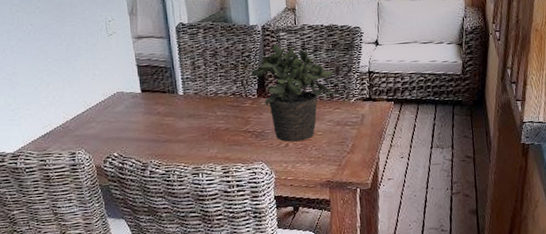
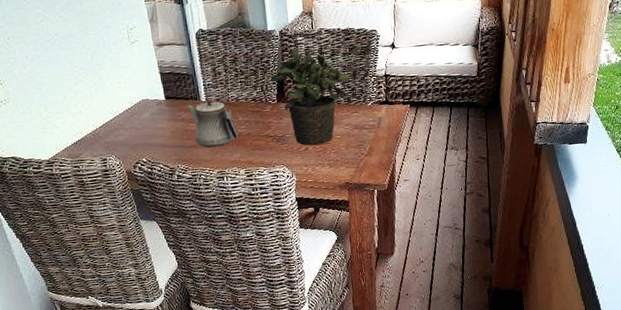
teapot: none [162,94,217,142] -> present [186,100,239,148]

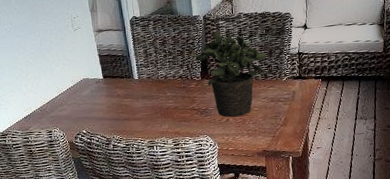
teapot: present [186,100,239,148] -> none [121,78,167,120]

